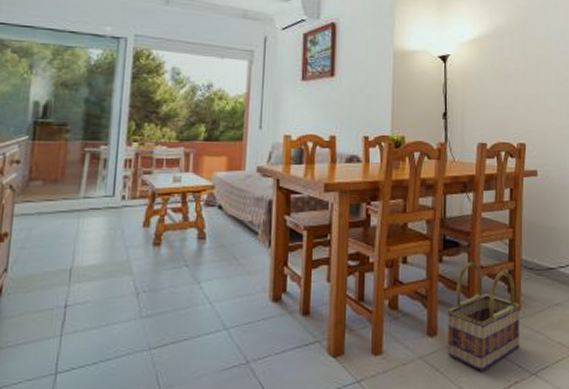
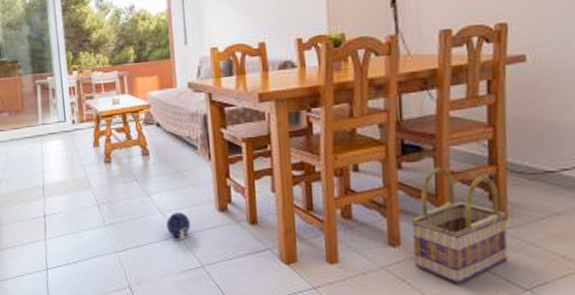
ball: none [213,301,241,333] -> present [166,211,191,240]

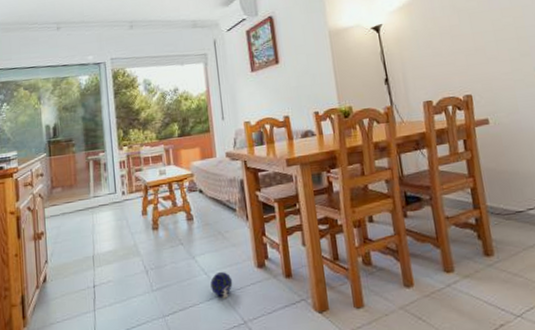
basket: present [411,166,508,284] -> none [419,213,499,316]

